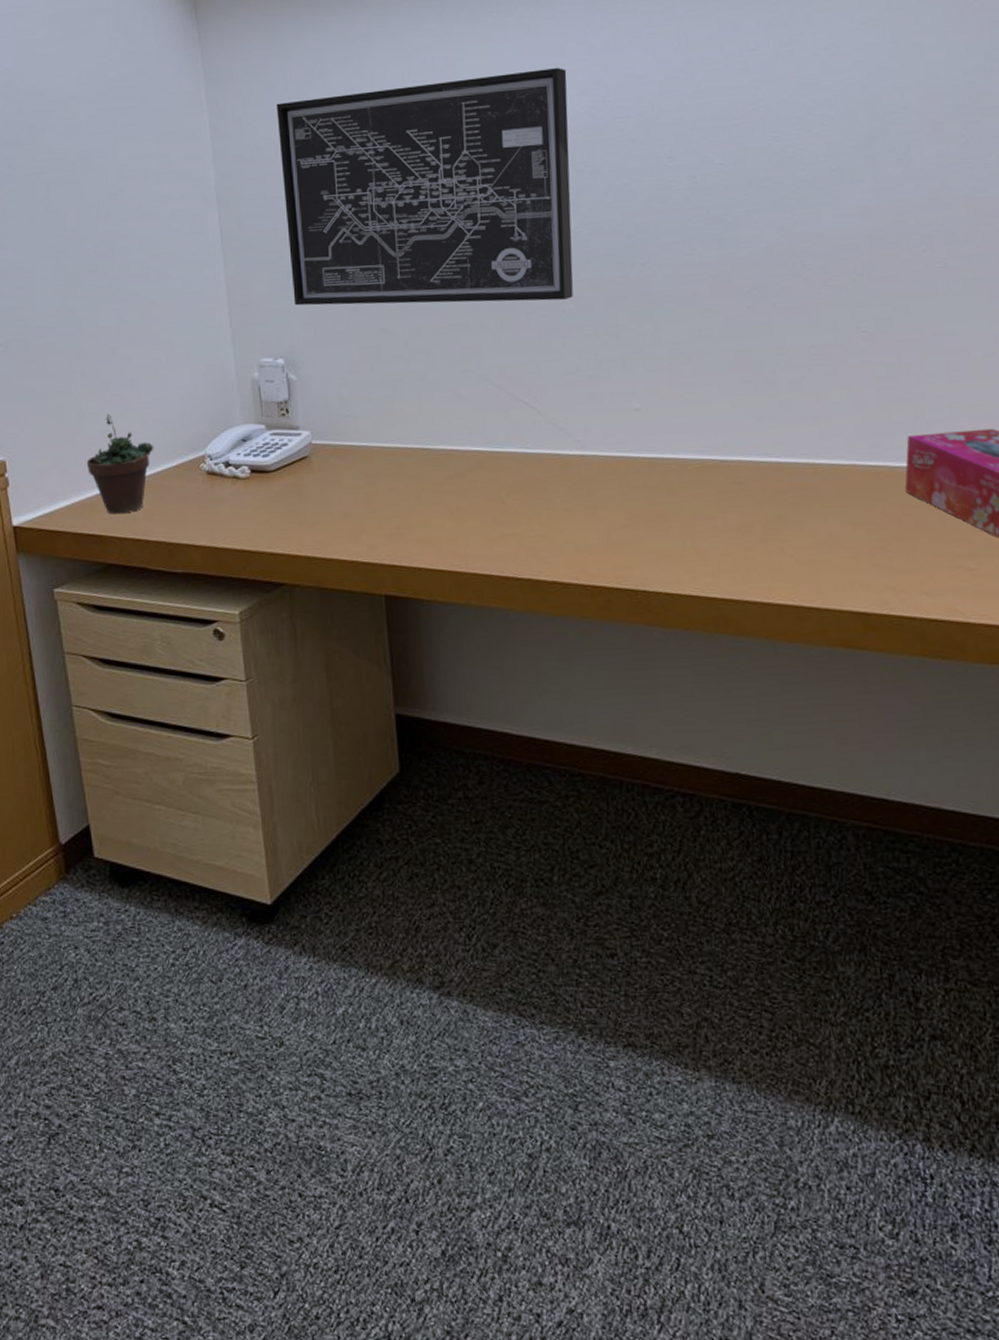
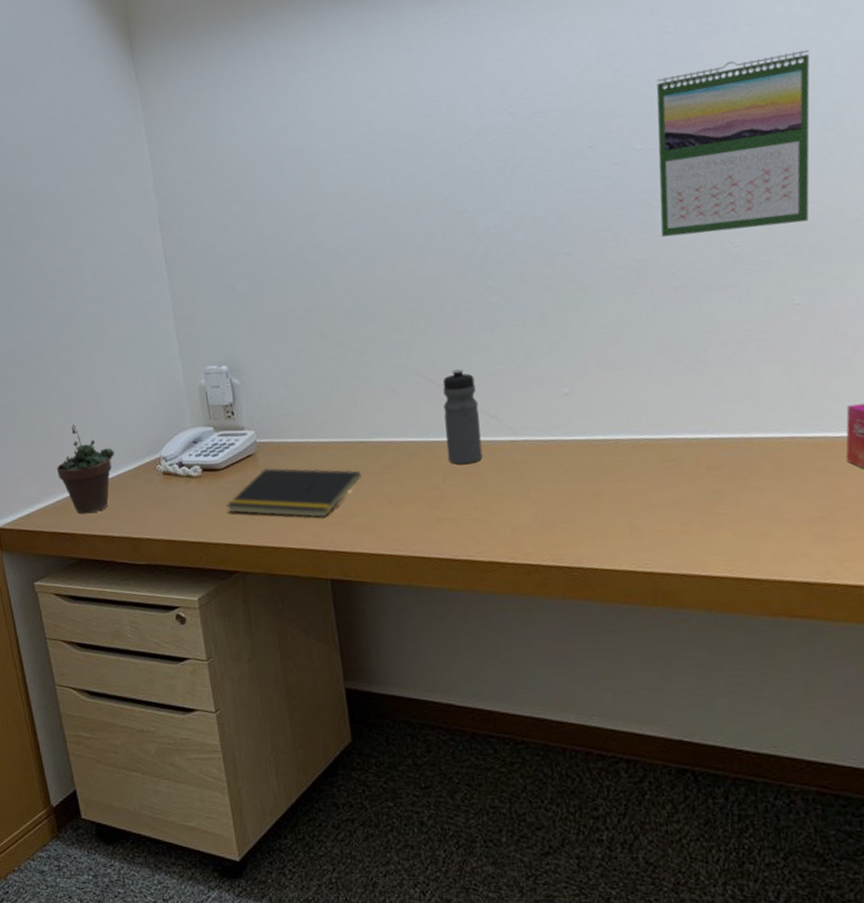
notepad: none [275,472,422,529] -> present [226,468,361,518]
wall art: present [276,68,573,306] -> none [209,70,499,316]
water bottle: none [512,377,550,478] -> present [442,369,483,465]
calendar: none [736,79,883,255] -> present [656,50,810,238]

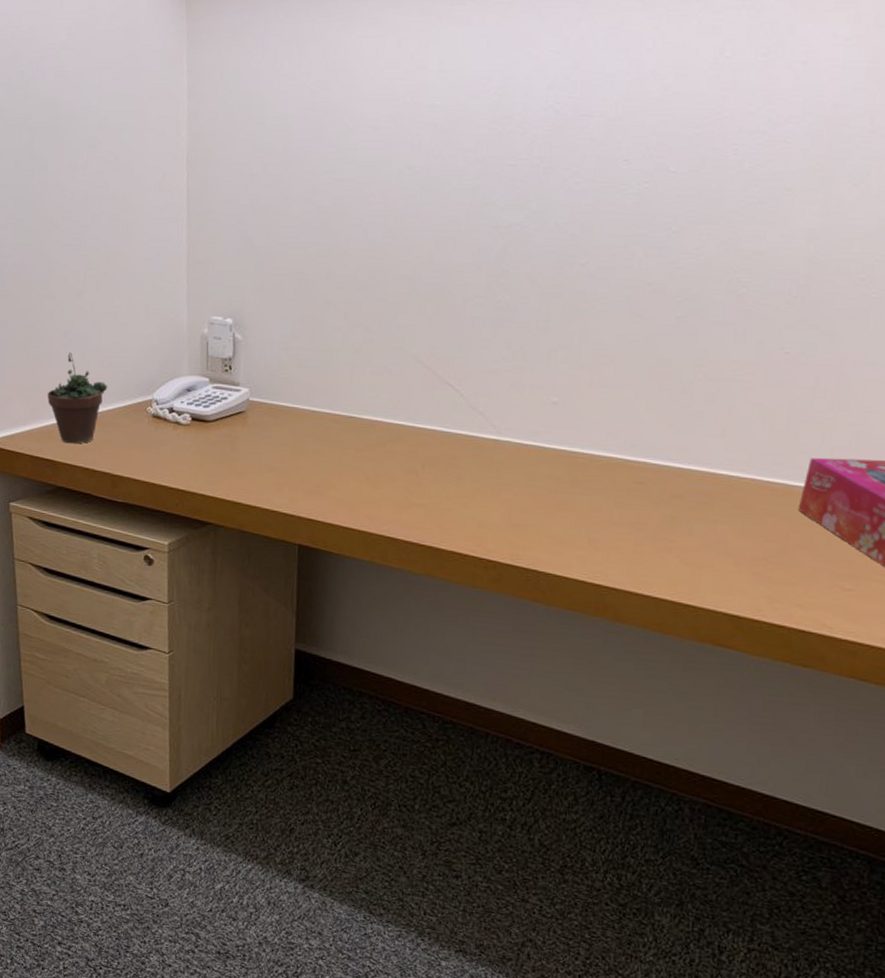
notepad: present [226,468,361,518] -> none [209,427,345,485]
water bottle: present [442,369,483,465] -> none [430,361,471,456]
calendar: present [656,50,810,238] -> none [675,97,855,274]

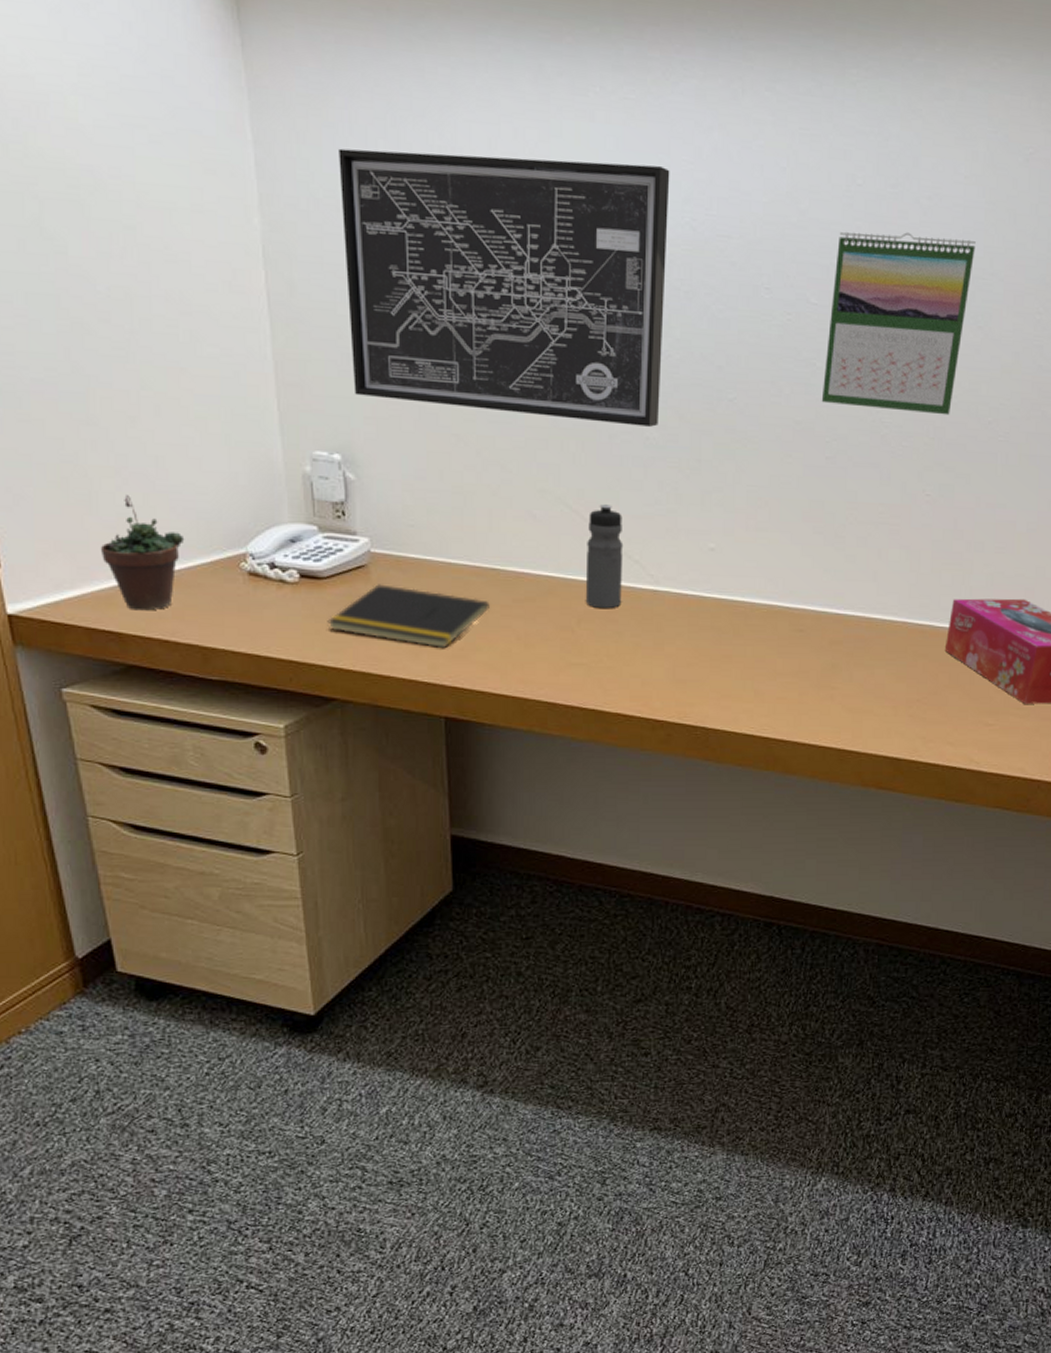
notepad: none [209,427,345,485] -> present [327,584,490,649]
wall art: none [247,59,537,291] -> present [339,148,670,427]
water bottle: none [430,361,471,456] -> present [585,504,624,609]
calendar: none [675,97,855,274] -> present [821,231,976,415]

